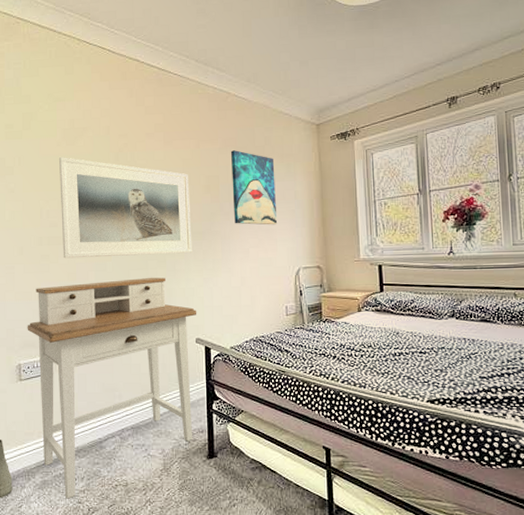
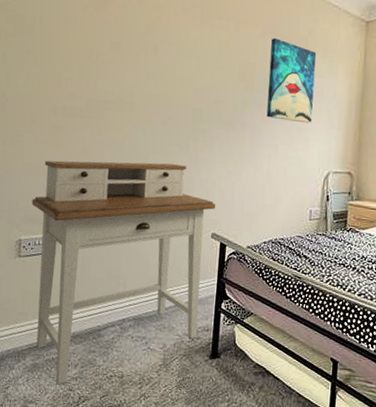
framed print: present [59,156,192,259] -> none [78,21,223,143]

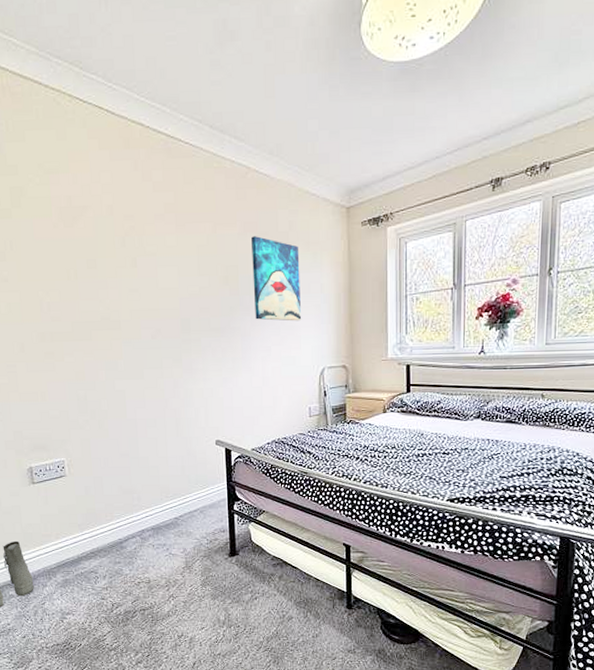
desk: present [31,160,216,385] -> none [35,376,217,596]

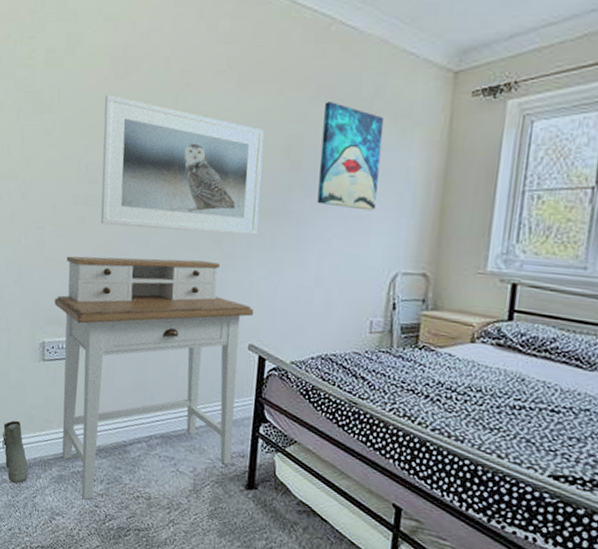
desk: none [35,376,217,596] -> present [54,256,254,500]
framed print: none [57,240,210,356] -> present [100,94,264,236]

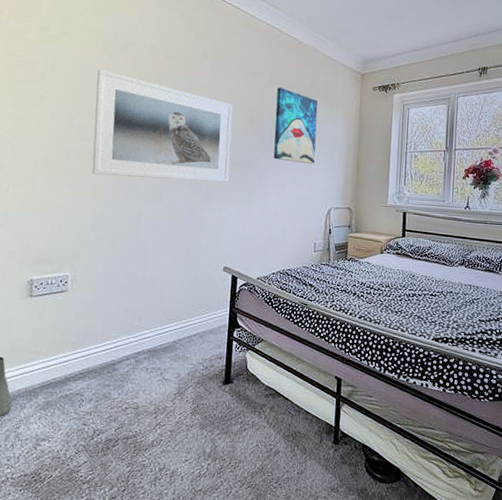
desk: present [54,256,254,500] -> none [44,201,228,421]

